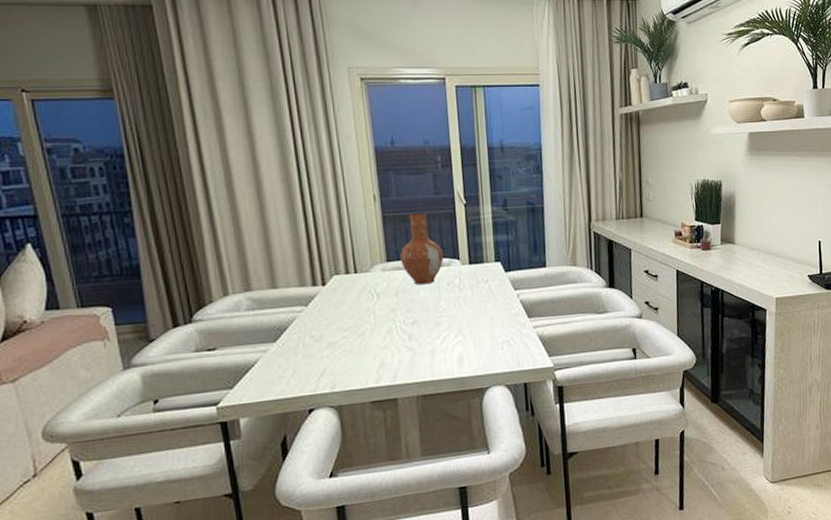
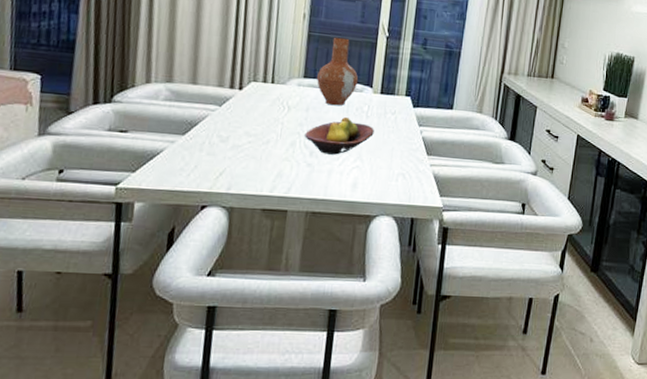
fruit bowl: none [400,294,470,335] -> present [305,117,374,155]

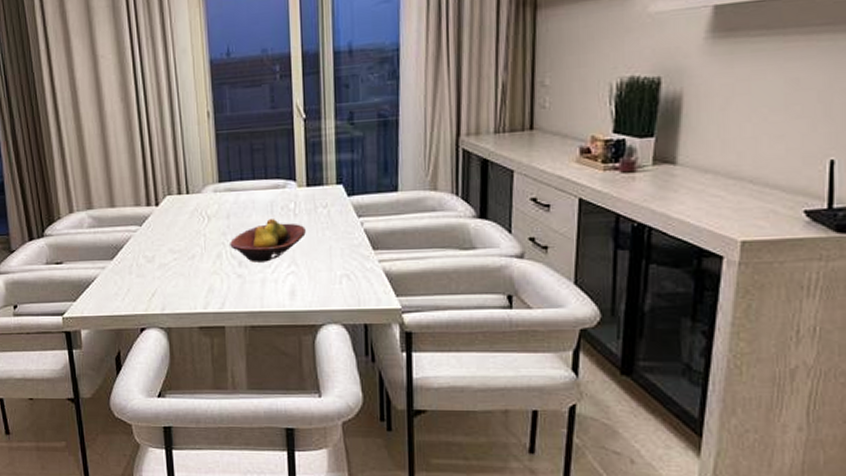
vase: present [317,37,359,106] -> none [233,129,279,208]

